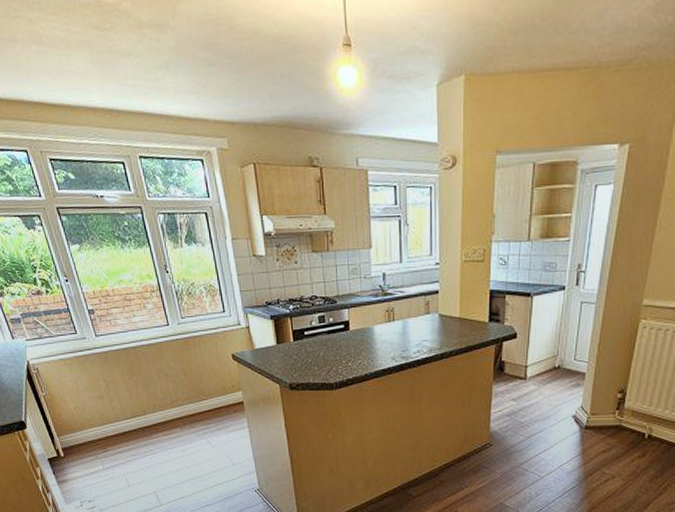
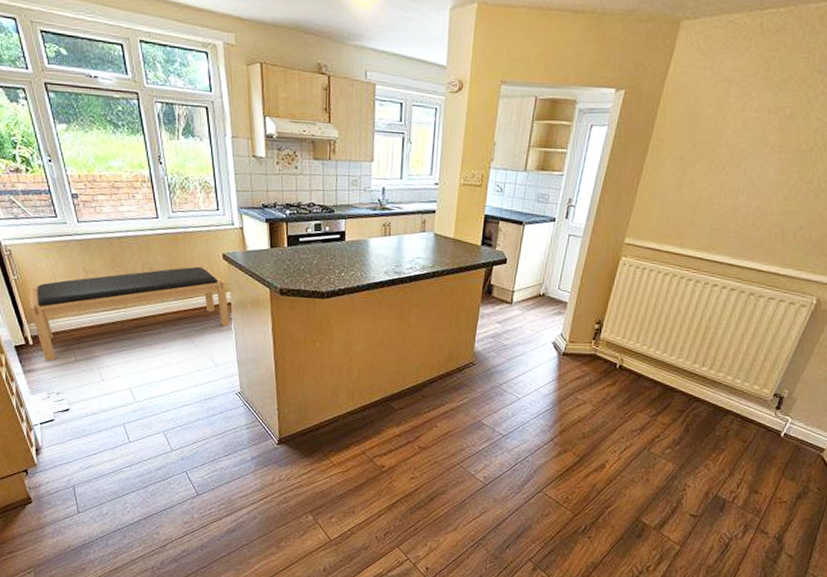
bench: none [57,368,244,472] -> present [29,266,230,362]

